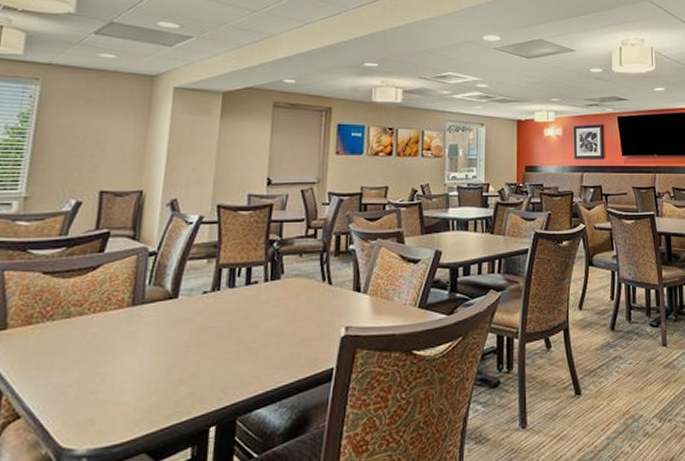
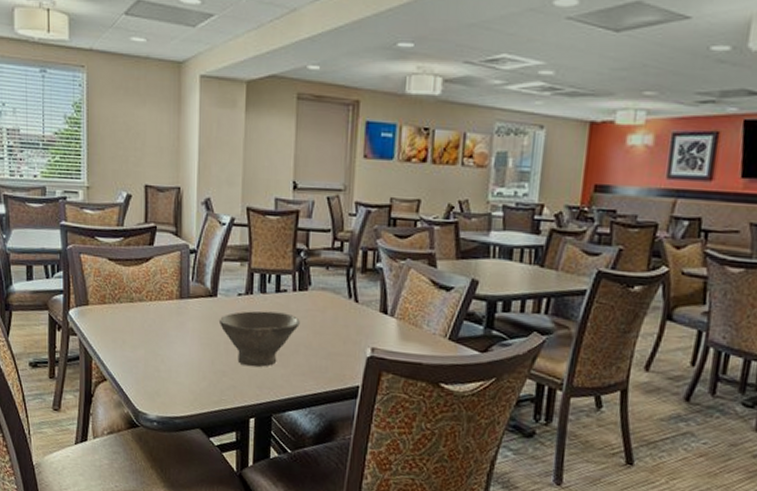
bowl: none [178,305,271,369] -> present [218,310,300,367]

